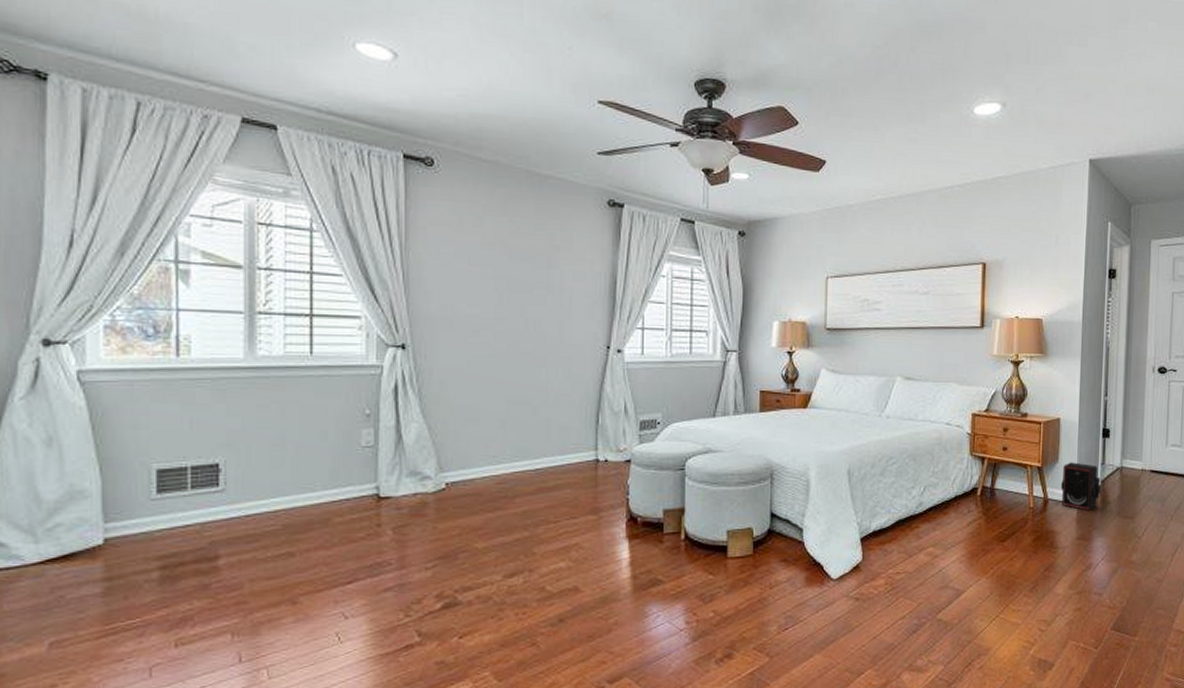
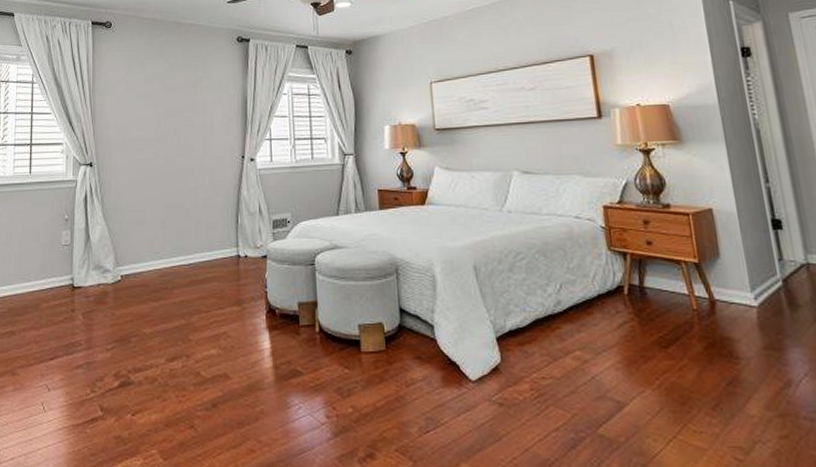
stereo: present [1060,462,1101,511] -> none [727,258,786,315]

